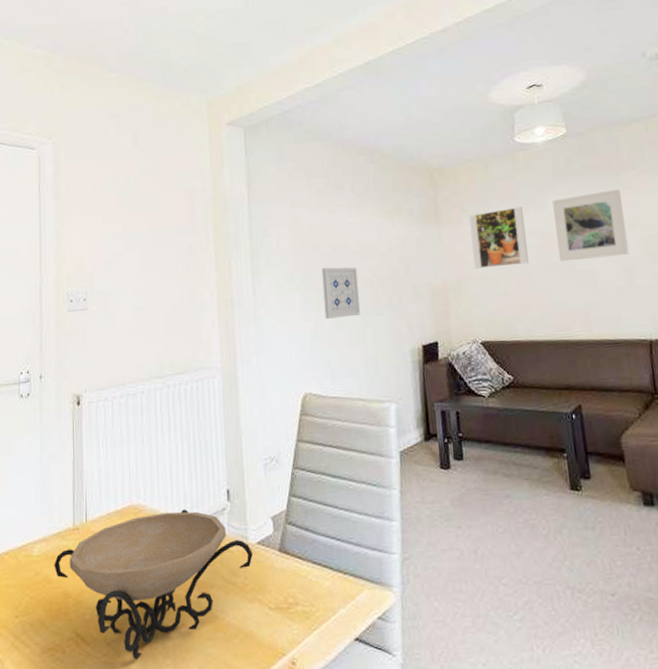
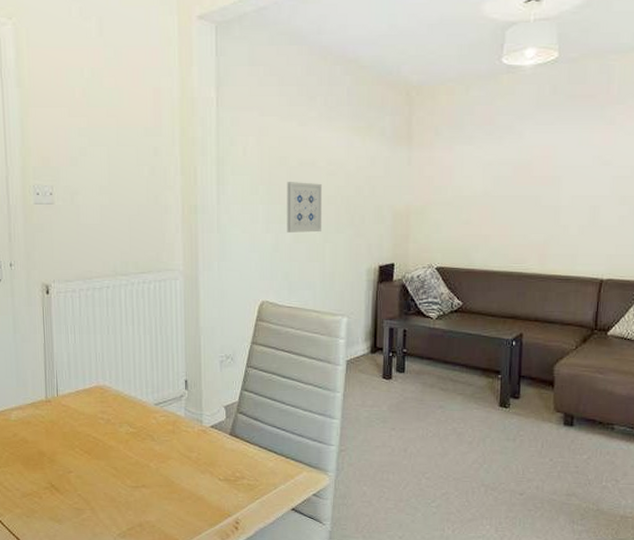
decorative bowl: present [54,509,253,660] -> none [30,393,206,509]
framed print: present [469,207,529,269] -> none [440,135,499,195]
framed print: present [552,189,629,262] -> none [527,124,602,195]

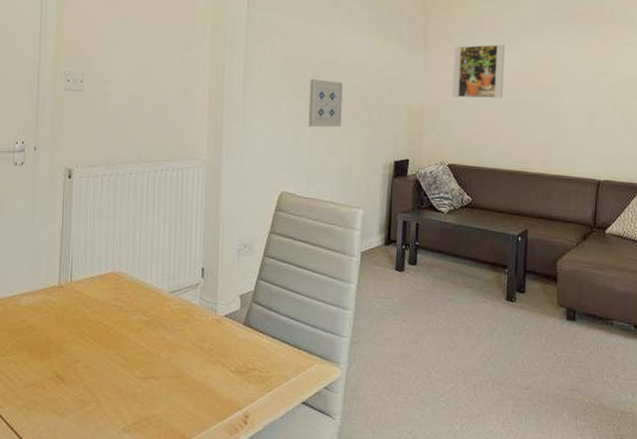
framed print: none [440,135,499,195] -> present [452,44,506,98]

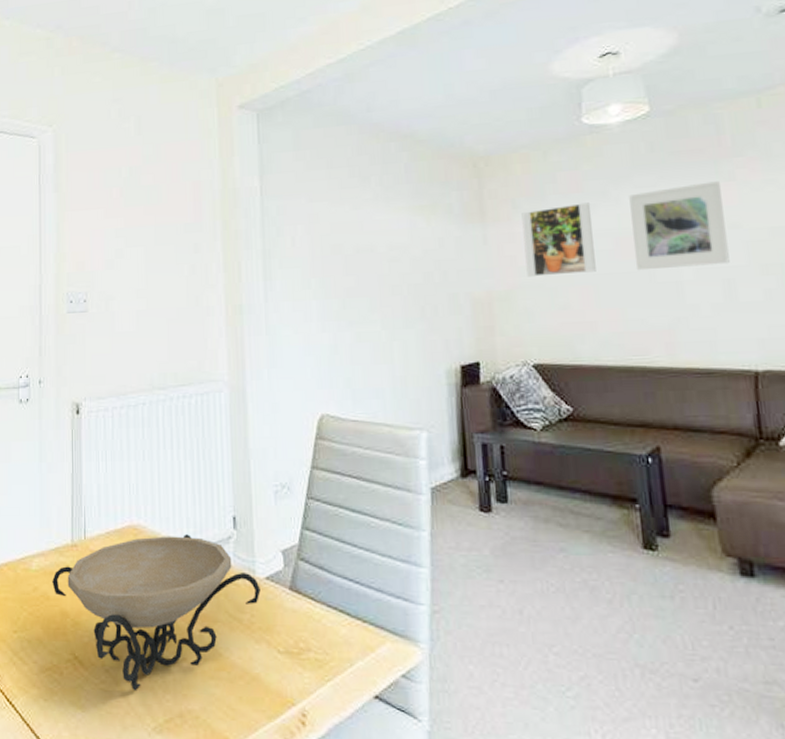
decorative bowl: none [39,281,220,401] -> present [52,534,261,692]
wall art: present [308,79,344,128] -> none [343,271,387,331]
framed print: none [531,39,597,102] -> present [629,181,730,271]

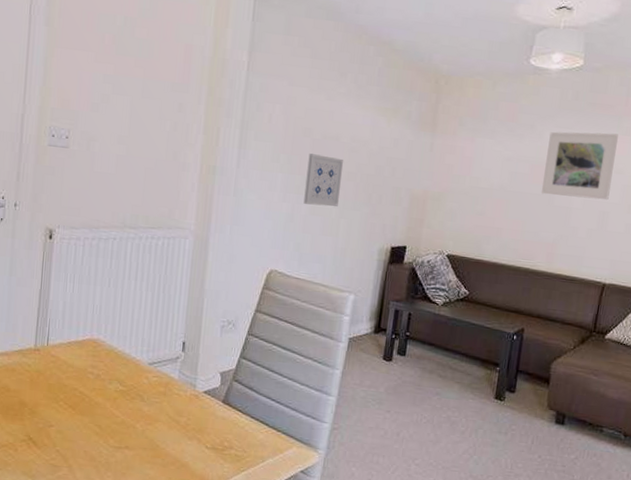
decorative bowl: present [52,534,261,692] -> none [13,350,198,468]
wall art: none [343,271,387,331] -> present [303,153,344,207]
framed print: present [521,202,596,277] -> none [458,130,520,189]

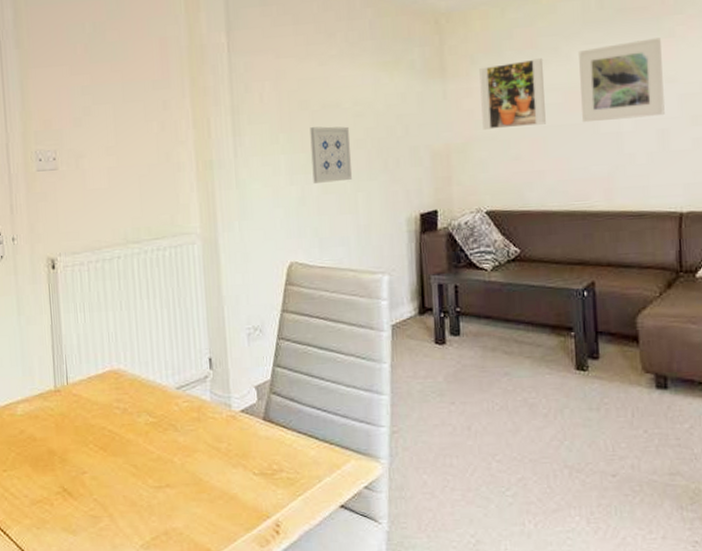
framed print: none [458,130,520,189] -> present [479,58,546,130]

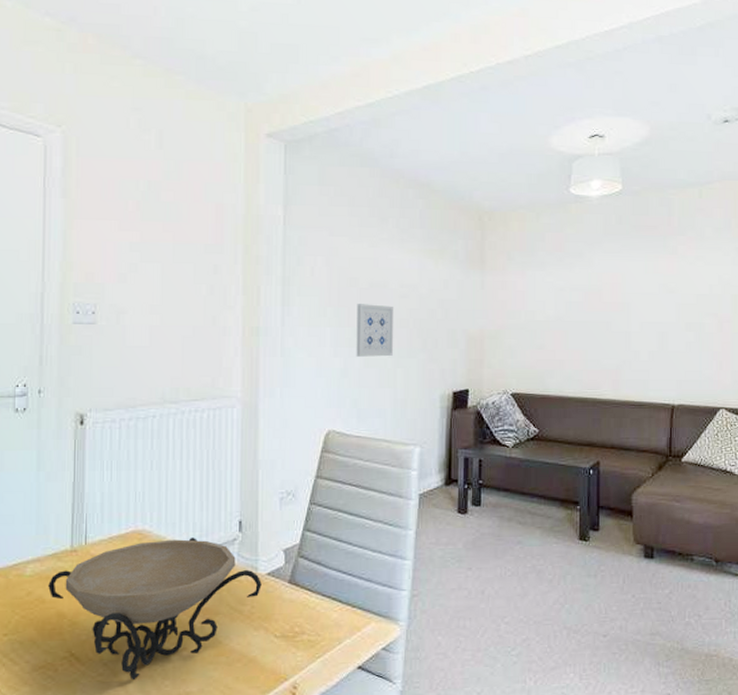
decorative bowl: none [38,376,236,516] -> present [48,538,262,681]
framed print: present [479,58,546,130] -> none [514,261,569,320]
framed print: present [579,38,665,123] -> none [599,253,666,321]

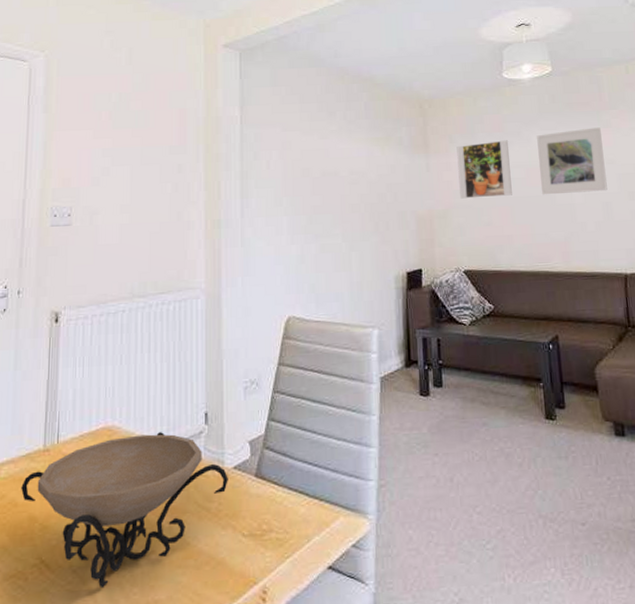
wall art: present [356,304,394,357] -> none [310,192,347,243]
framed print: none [514,261,569,320] -> present [456,140,512,199]
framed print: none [599,253,666,321] -> present [537,127,608,195]

